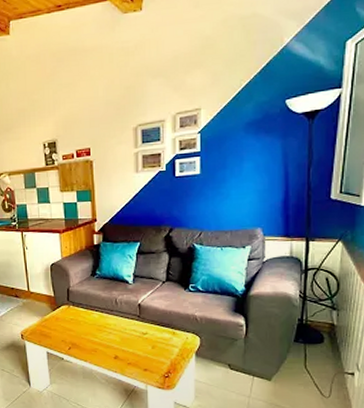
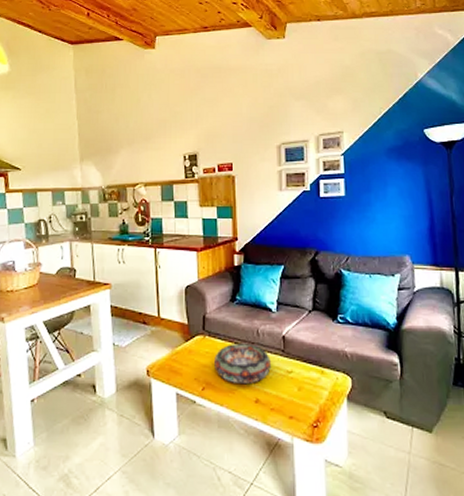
decorative bowl: none [78,310,128,345] -> present [214,342,271,385]

